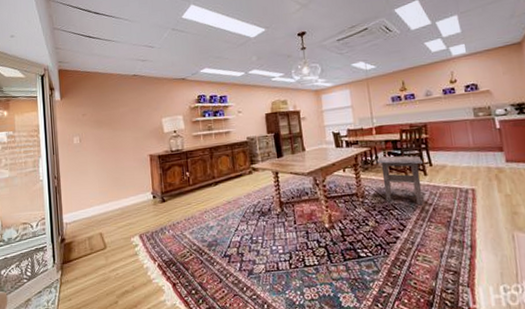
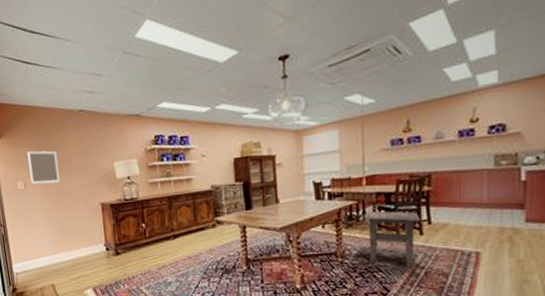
home mirror: none [85,109,113,140] -> present [27,151,60,185]

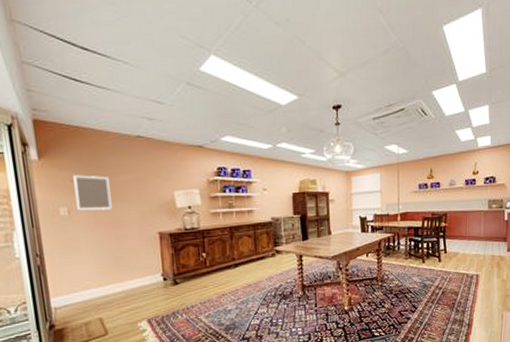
side table: present [363,211,421,269] -> none [398,242,440,289]

